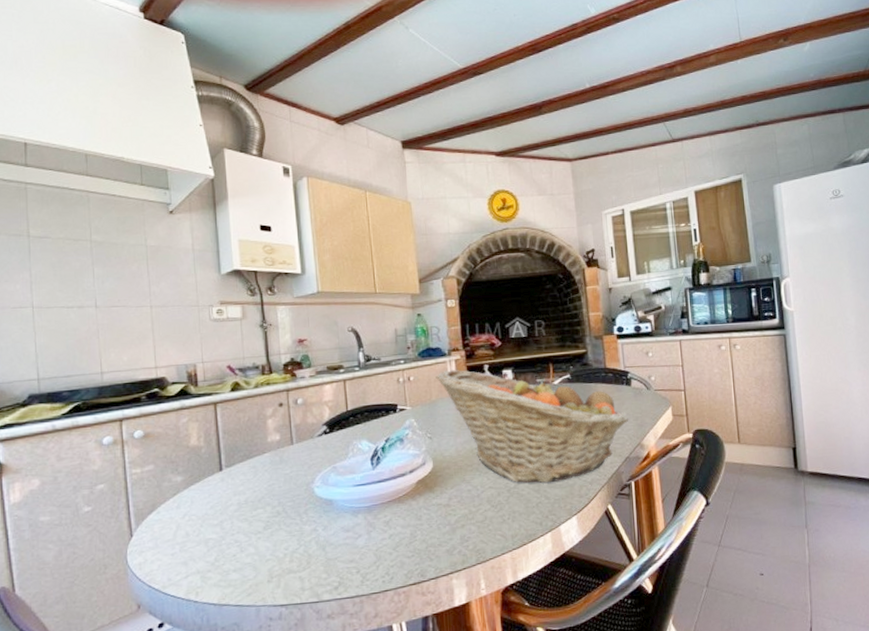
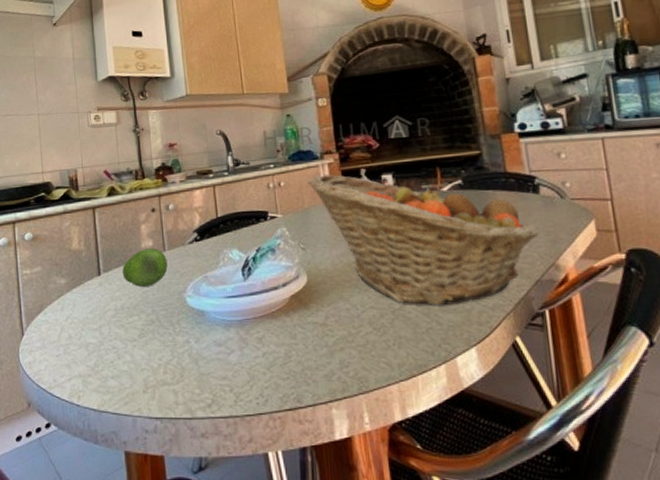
fruit: none [246,442,295,480] -> present [122,248,168,287]

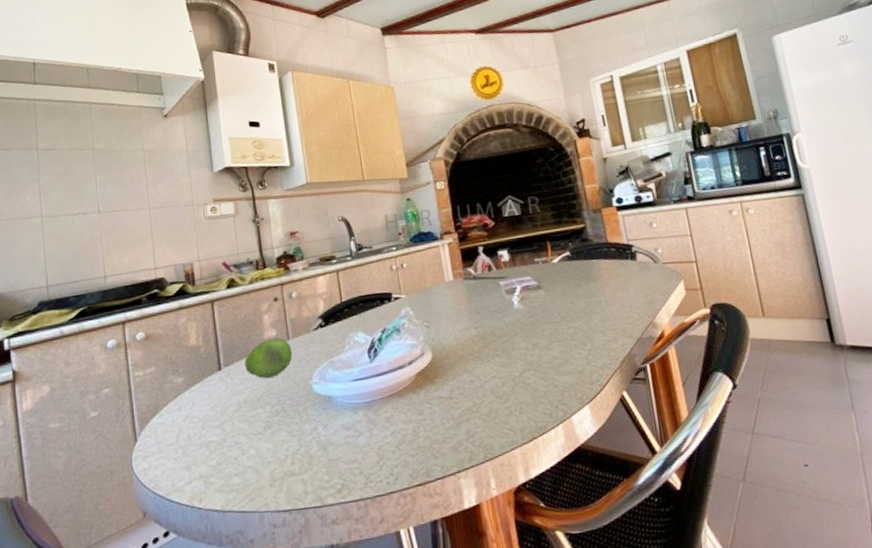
fruit basket: present [308,174,539,305] -> none [429,251,638,371]

